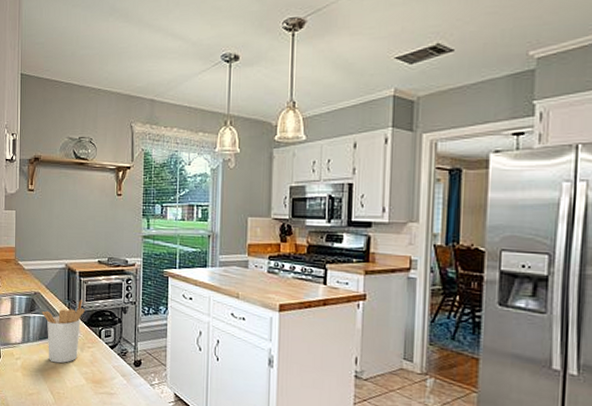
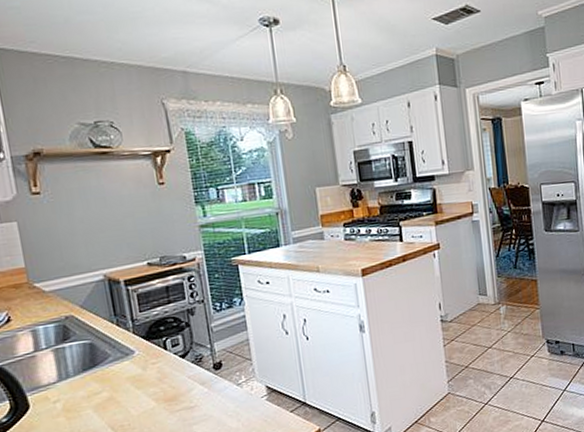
utensil holder: present [42,300,86,364] -> none [80,312,141,394]

